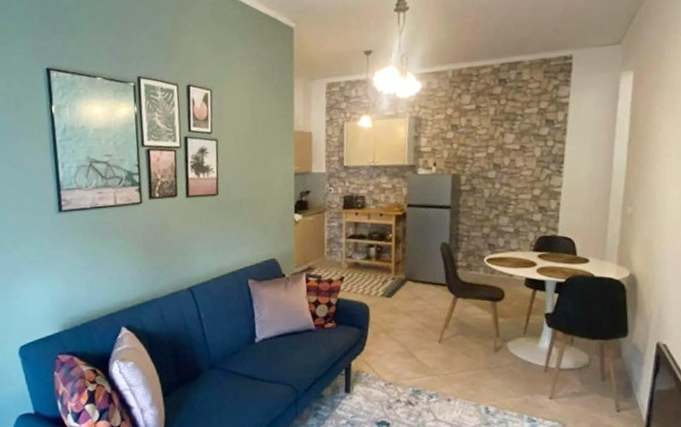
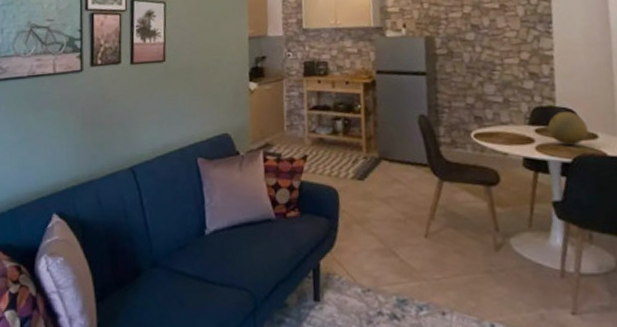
fruit: none [548,239,582,269] -> present [547,111,589,146]

